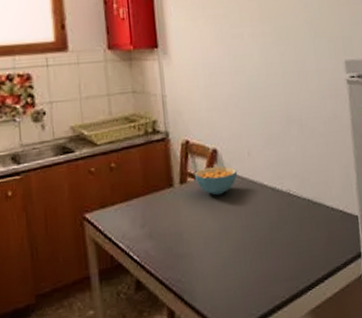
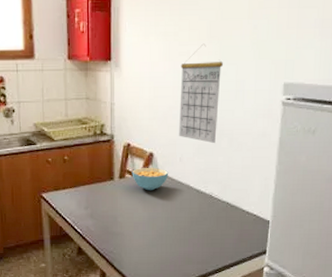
calendar: none [235,24,285,132] -> present [179,43,223,144]

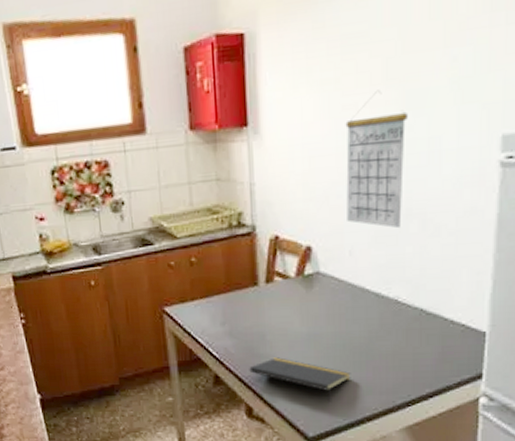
notepad: none [104,235,178,269] -> present [249,357,351,402]
cereal bowl: present [132,167,169,191] -> none [282,265,335,298]

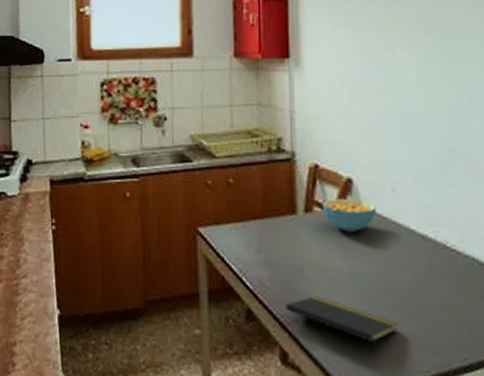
cereal bowl: none [282,265,335,298] -> present [322,198,377,233]
calendar: present [345,89,407,229] -> none [384,35,445,169]

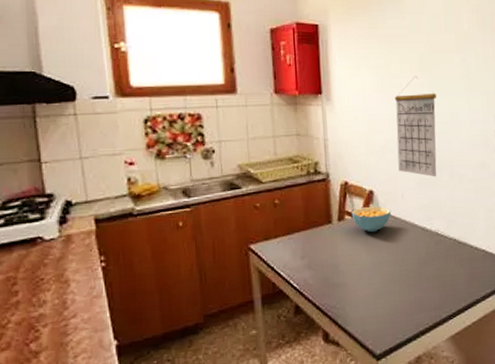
notepad: present [285,296,399,357] -> none [325,285,408,321]
calendar: none [384,35,445,169] -> present [394,76,437,177]

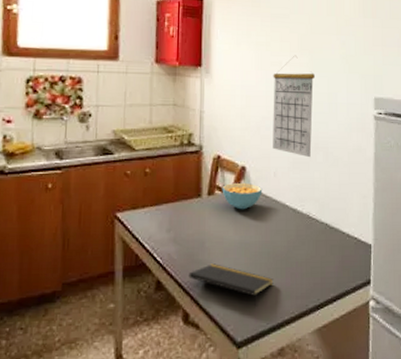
notepad: none [325,285,408,321] -> present [188,263,274,307]

